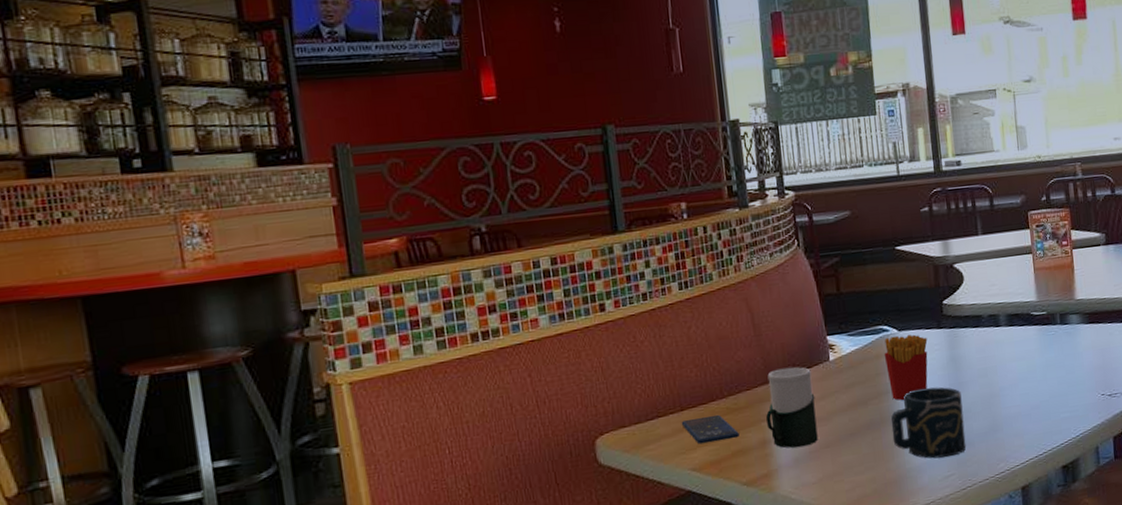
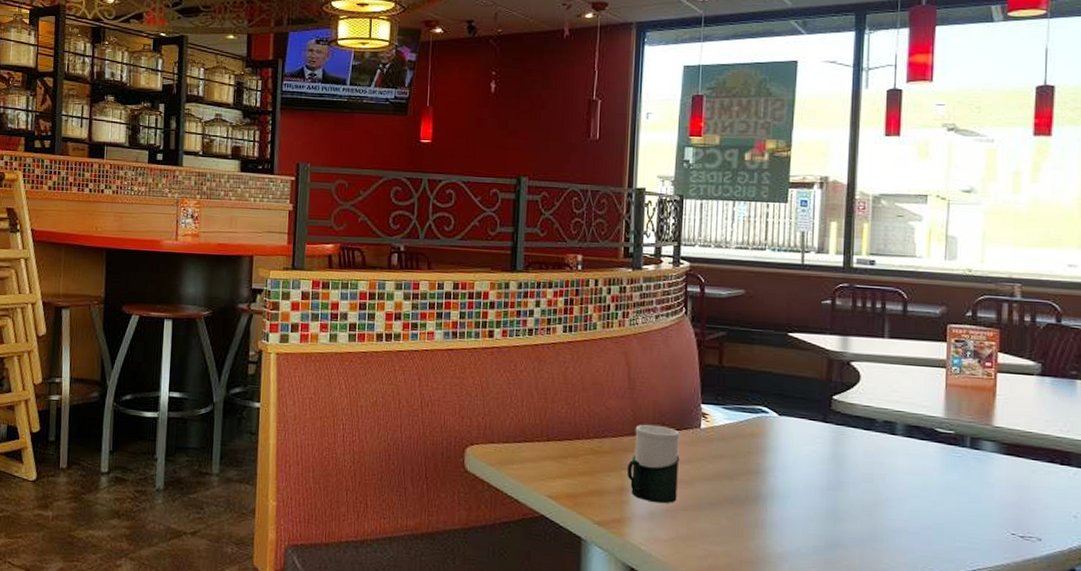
smartphone: present [681,414,739,445] -> none [545,450,599,479]
french fries: present [884,334,928,401] -> none [759,419,810,485]
cup: present [891,387,967,459] -> none [755,476,839,554]

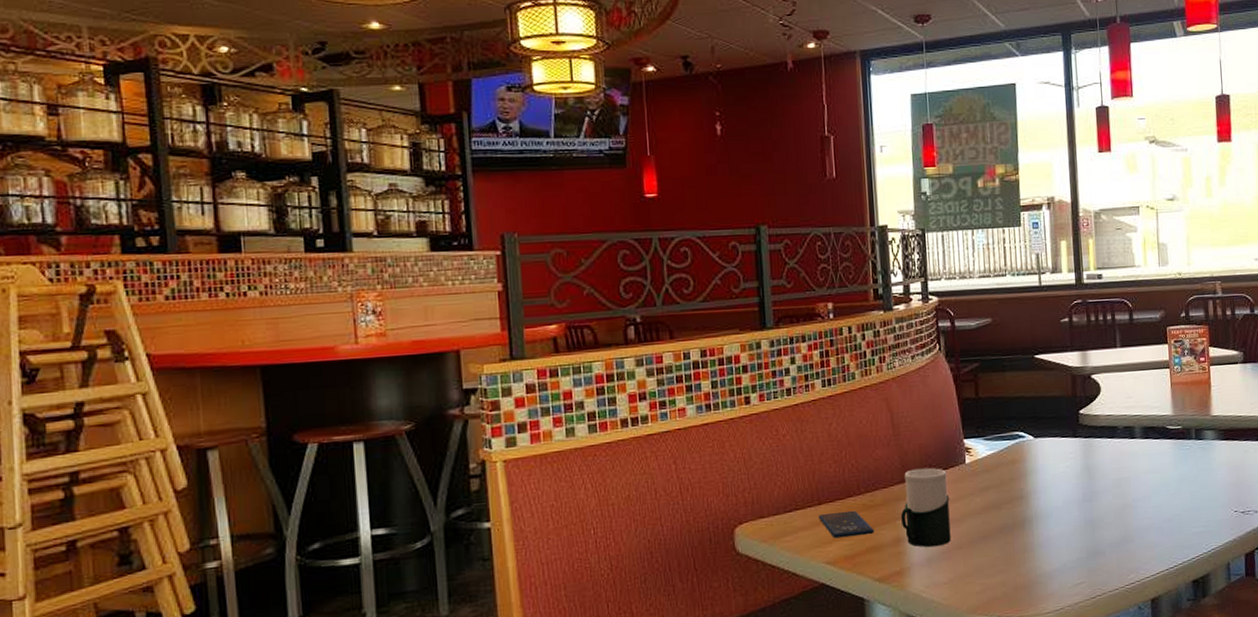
smartphone: none [545,450,599,479] -> present [818,510,874,539]

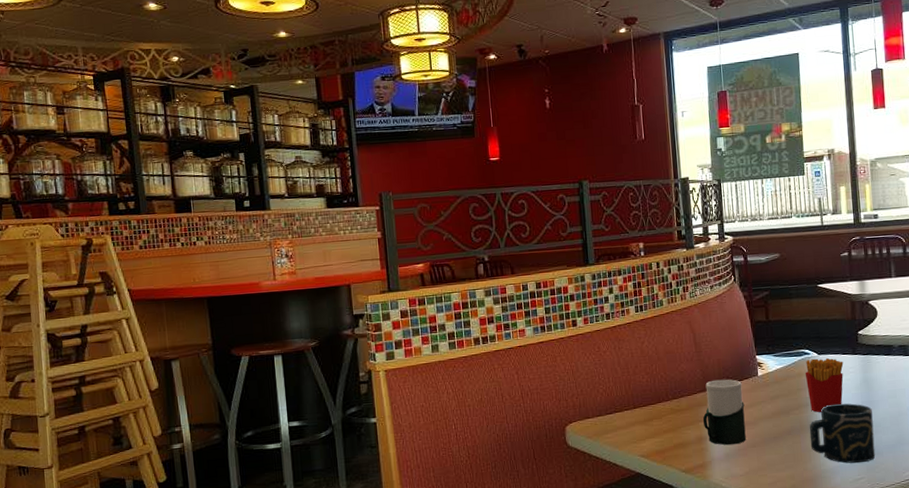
smartphone: present [818,510,874,539] -> none [633,413,680,437]
french fries: none [1019,442,1063,507] -> present [805,358,844,413]
cup: none [1024,495,1098,566] -> present [809,403,876,463]

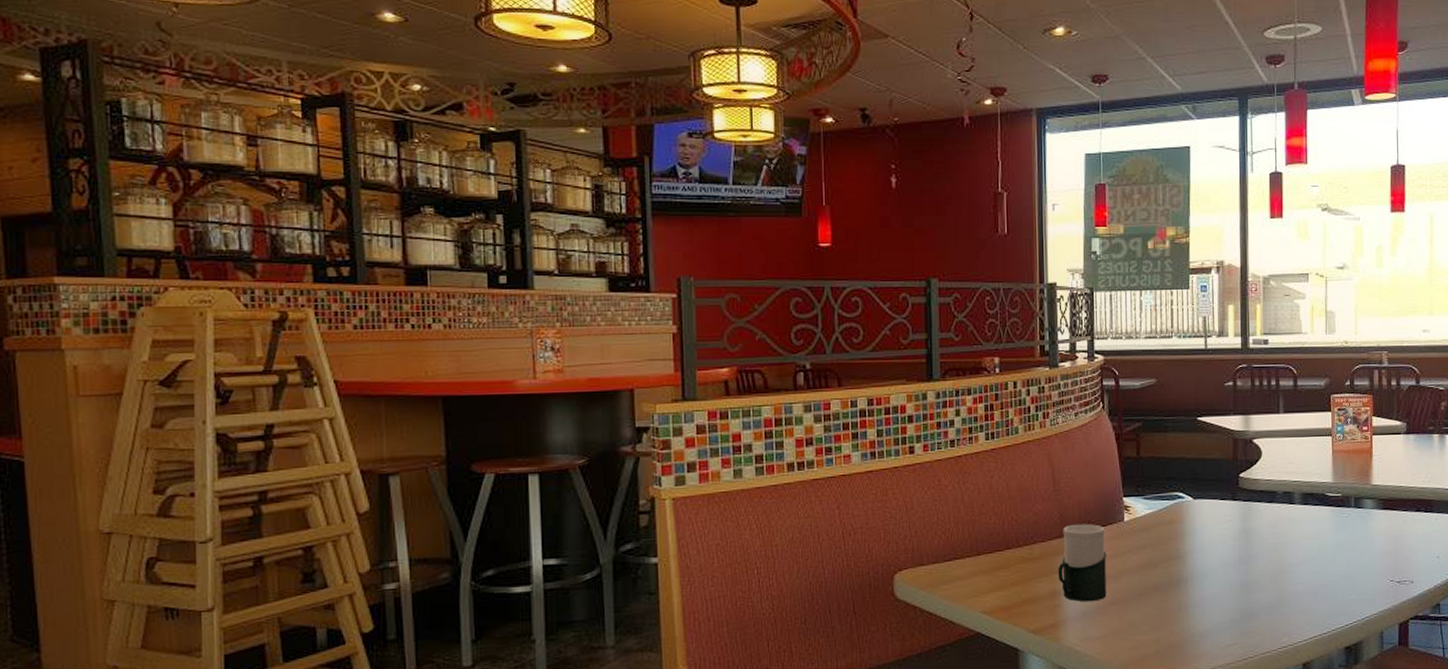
french fries: present [805,358,844,413] -> none [1177,503,1221,567]
cup: present [809,403,876,463] -> none [1179,556,1251,627]

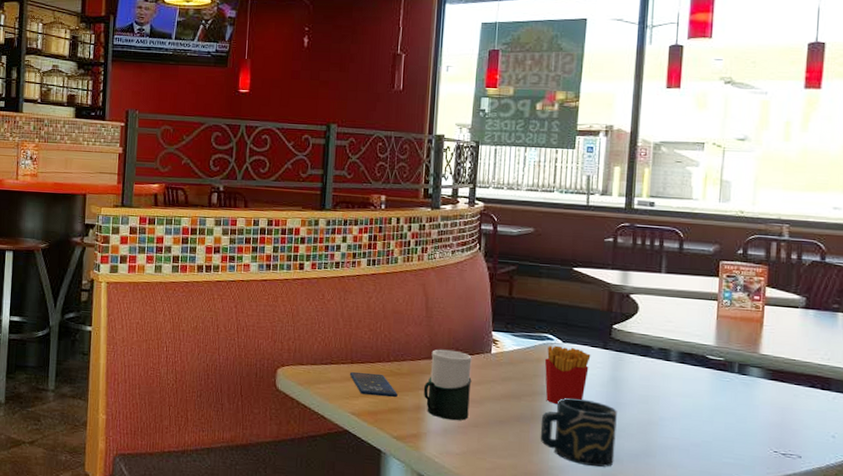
smartphone: none [976,562,1031,589] -> present [349,372,398,398]
french fries: none [1177,503,1221,567] -> present [544,345,591,405]
cup: none [1179,556,1251,627] -> present [540,397,617,467]

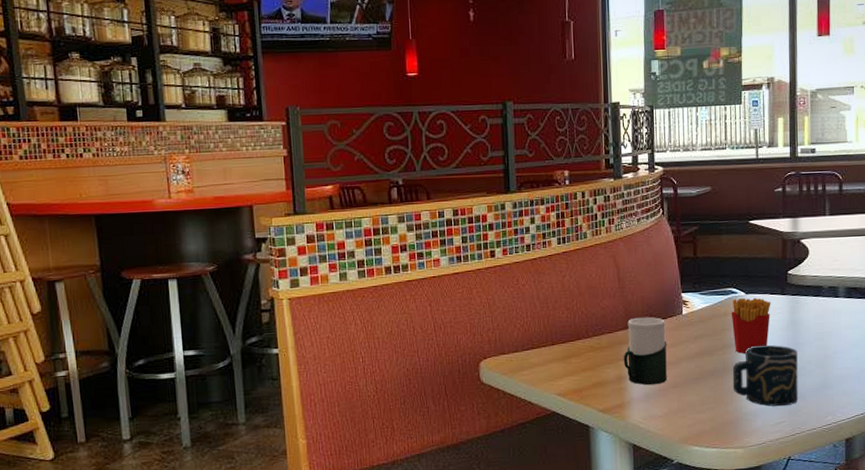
smartphone: present [349,372,398,398] -> none [551,351,600,375]

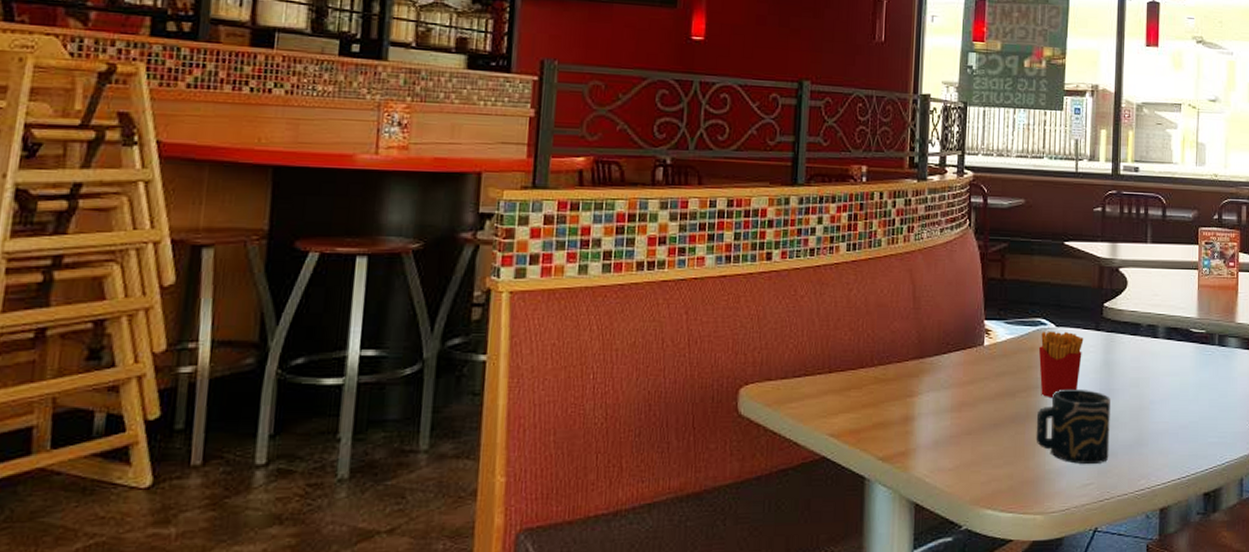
cup: present [623,317,667,386] -> none [911,346,964,430]

